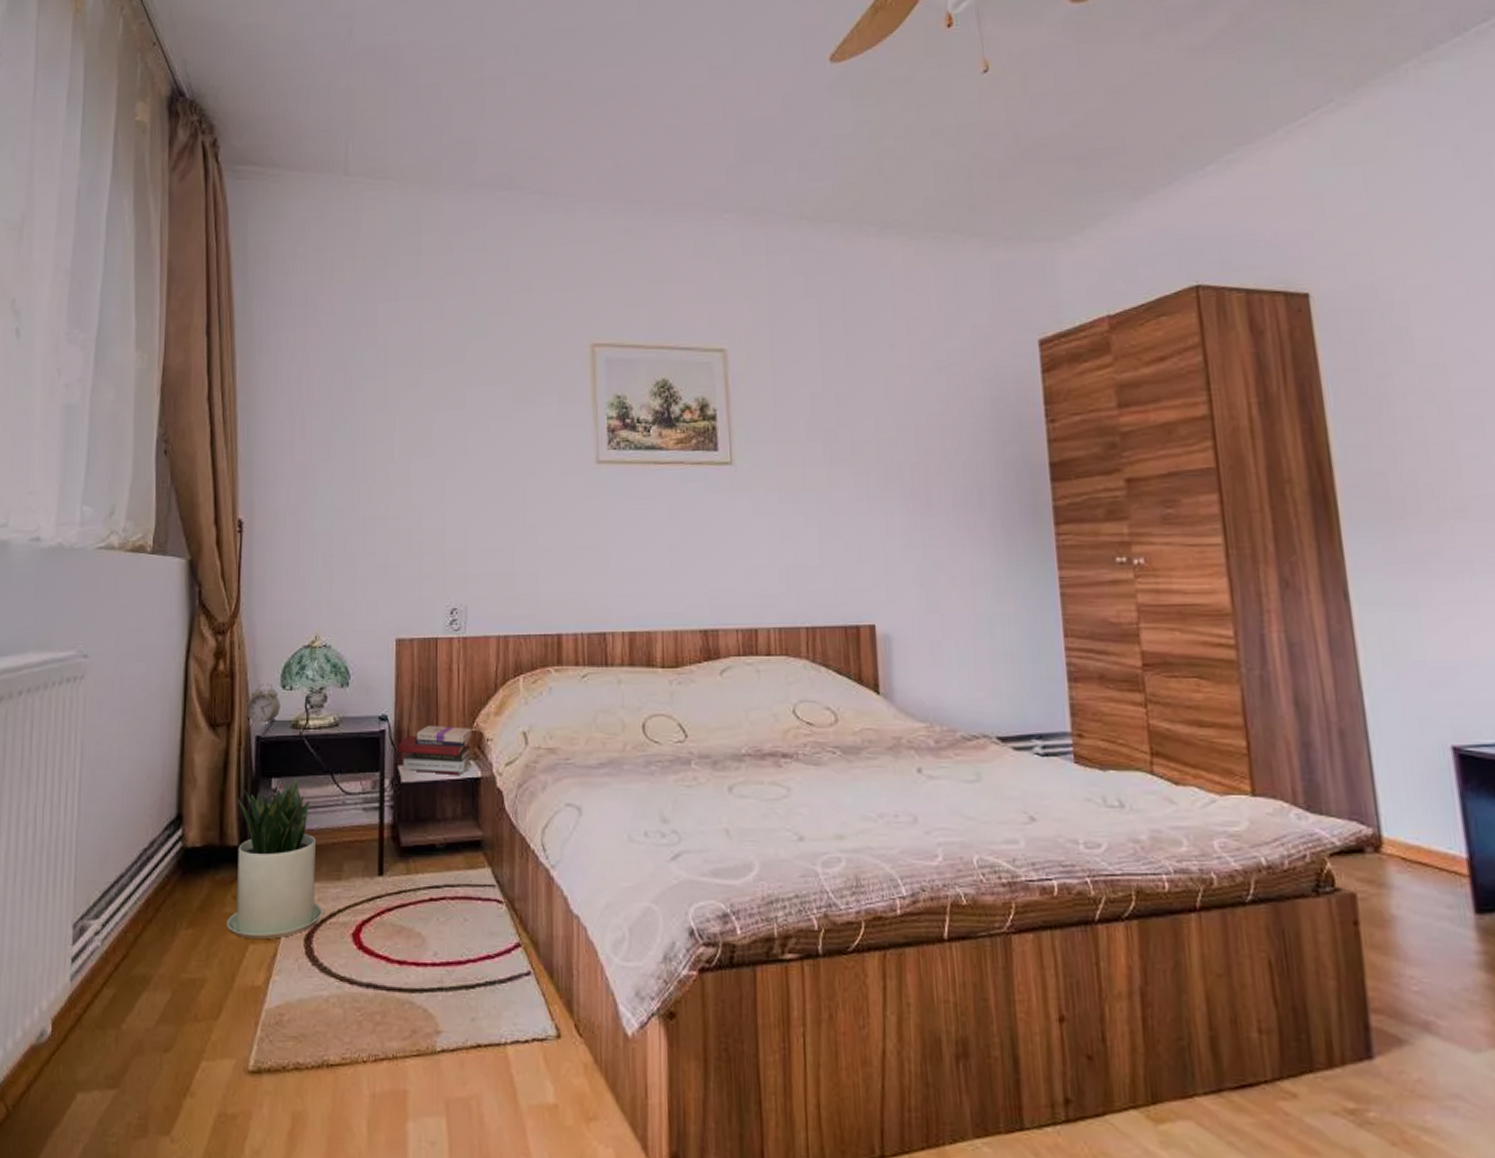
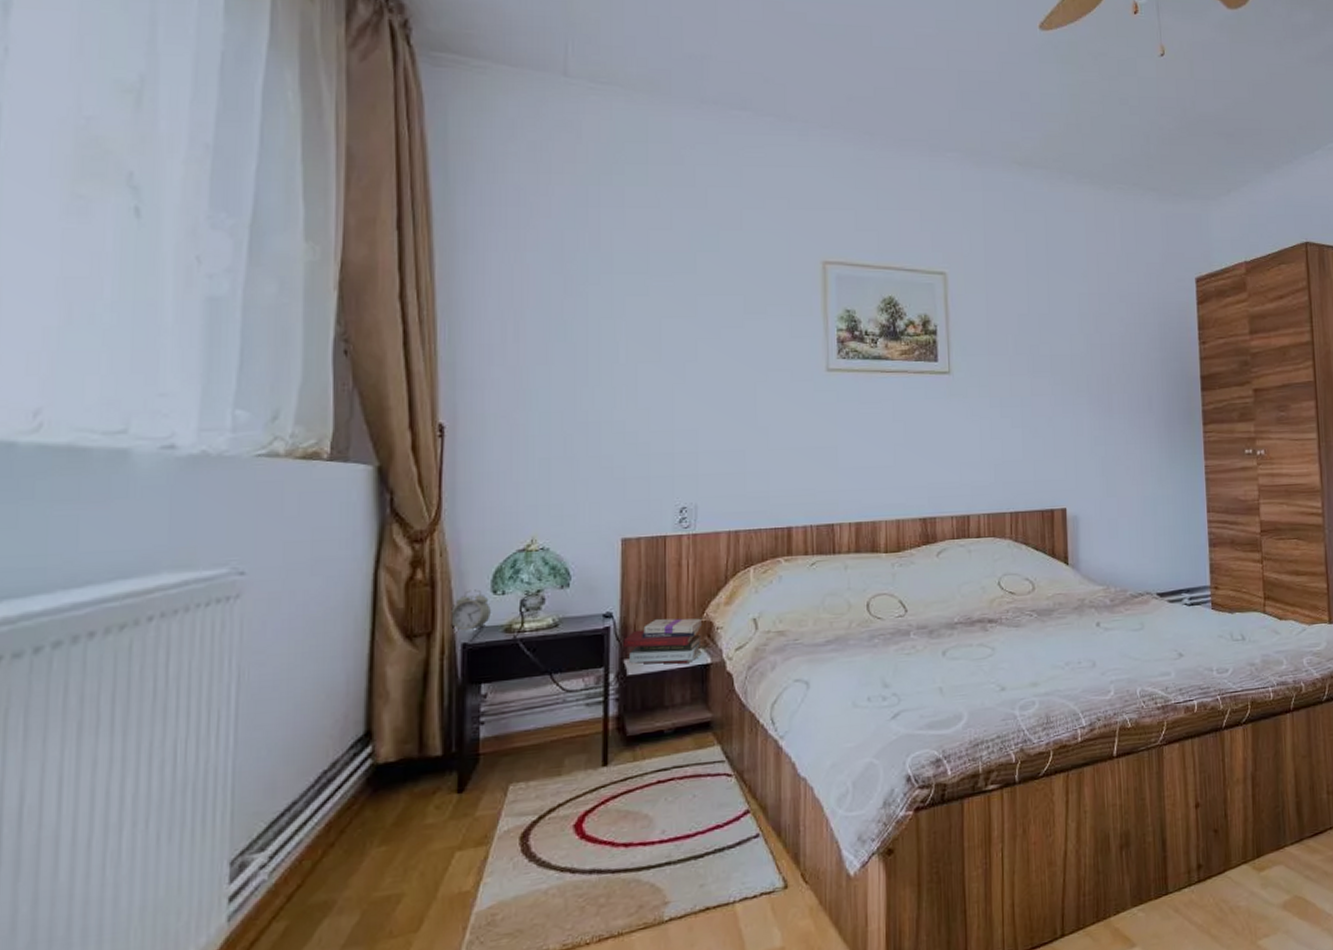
planter: present [227,778,324,940] -> none [428,682,542,847]

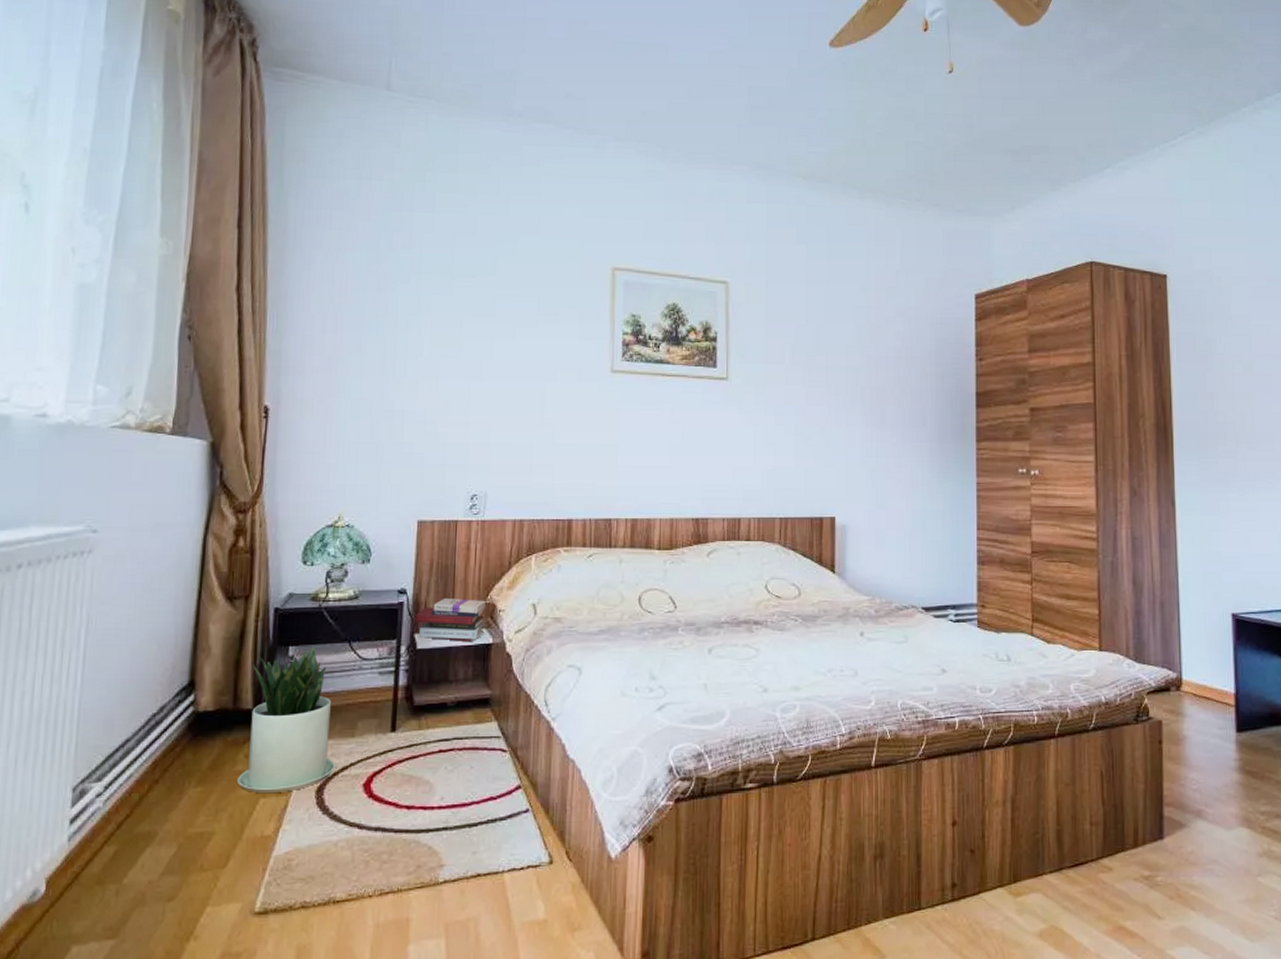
planter: none [428,682,542,847] -> present [237,646,336,794]
alarm clock: present [449,589,491,631] -> none [265,559,301,596]

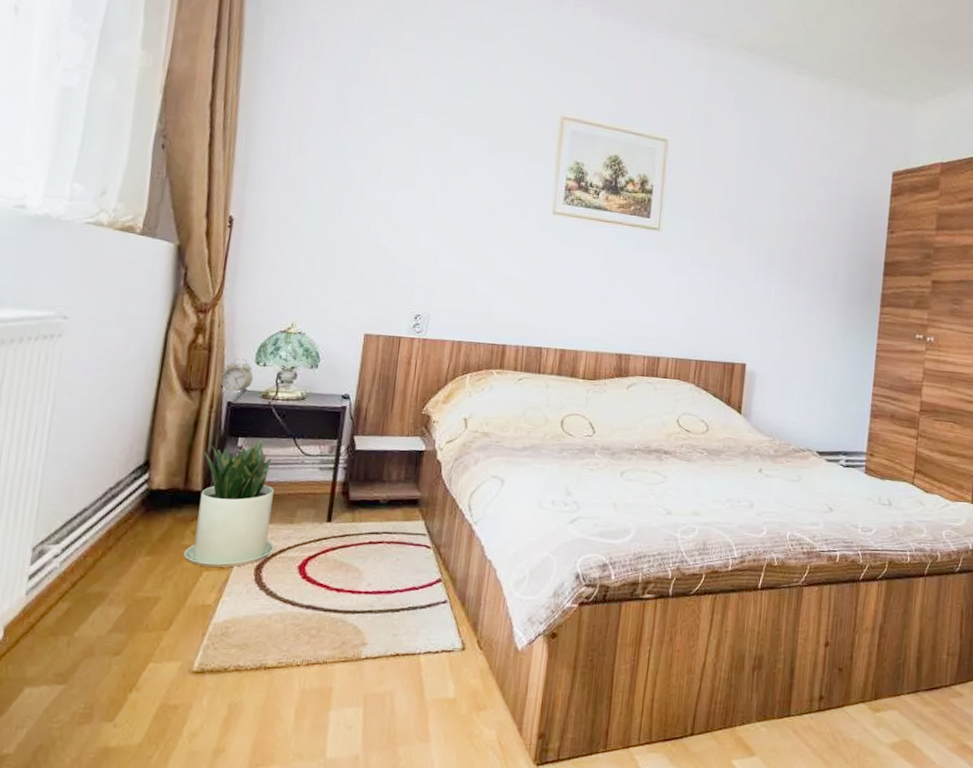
alarm clock: none [265,559,301,596] -> present [220,358,253,392]
books: present [414,597,487,642] -> none [355,405,423,448]

